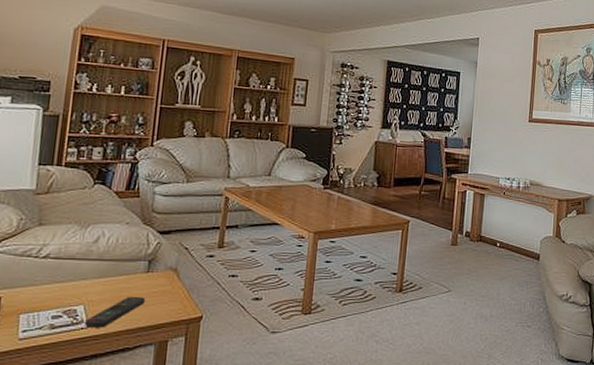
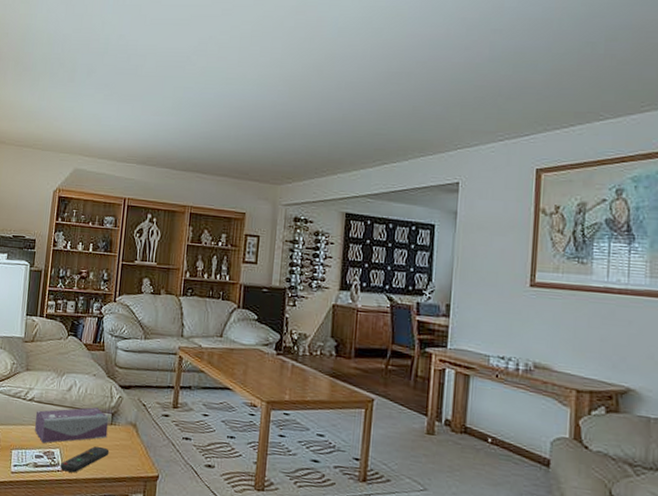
tissue box: none [50,257,145,302] -> present [34,407,109,444]

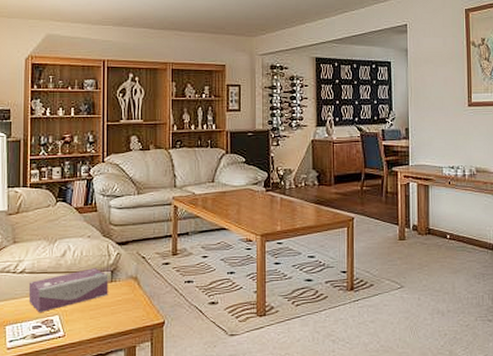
remote control: present [60,446,110,473] -> none [61,305,112,336]

